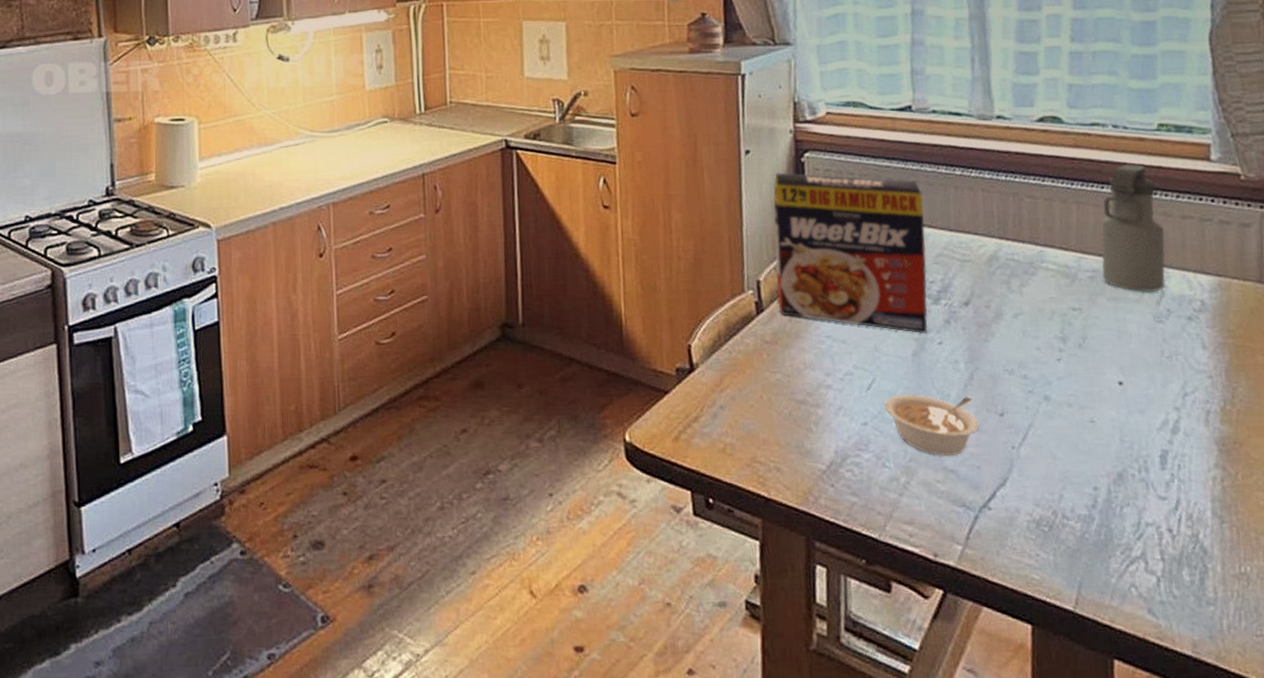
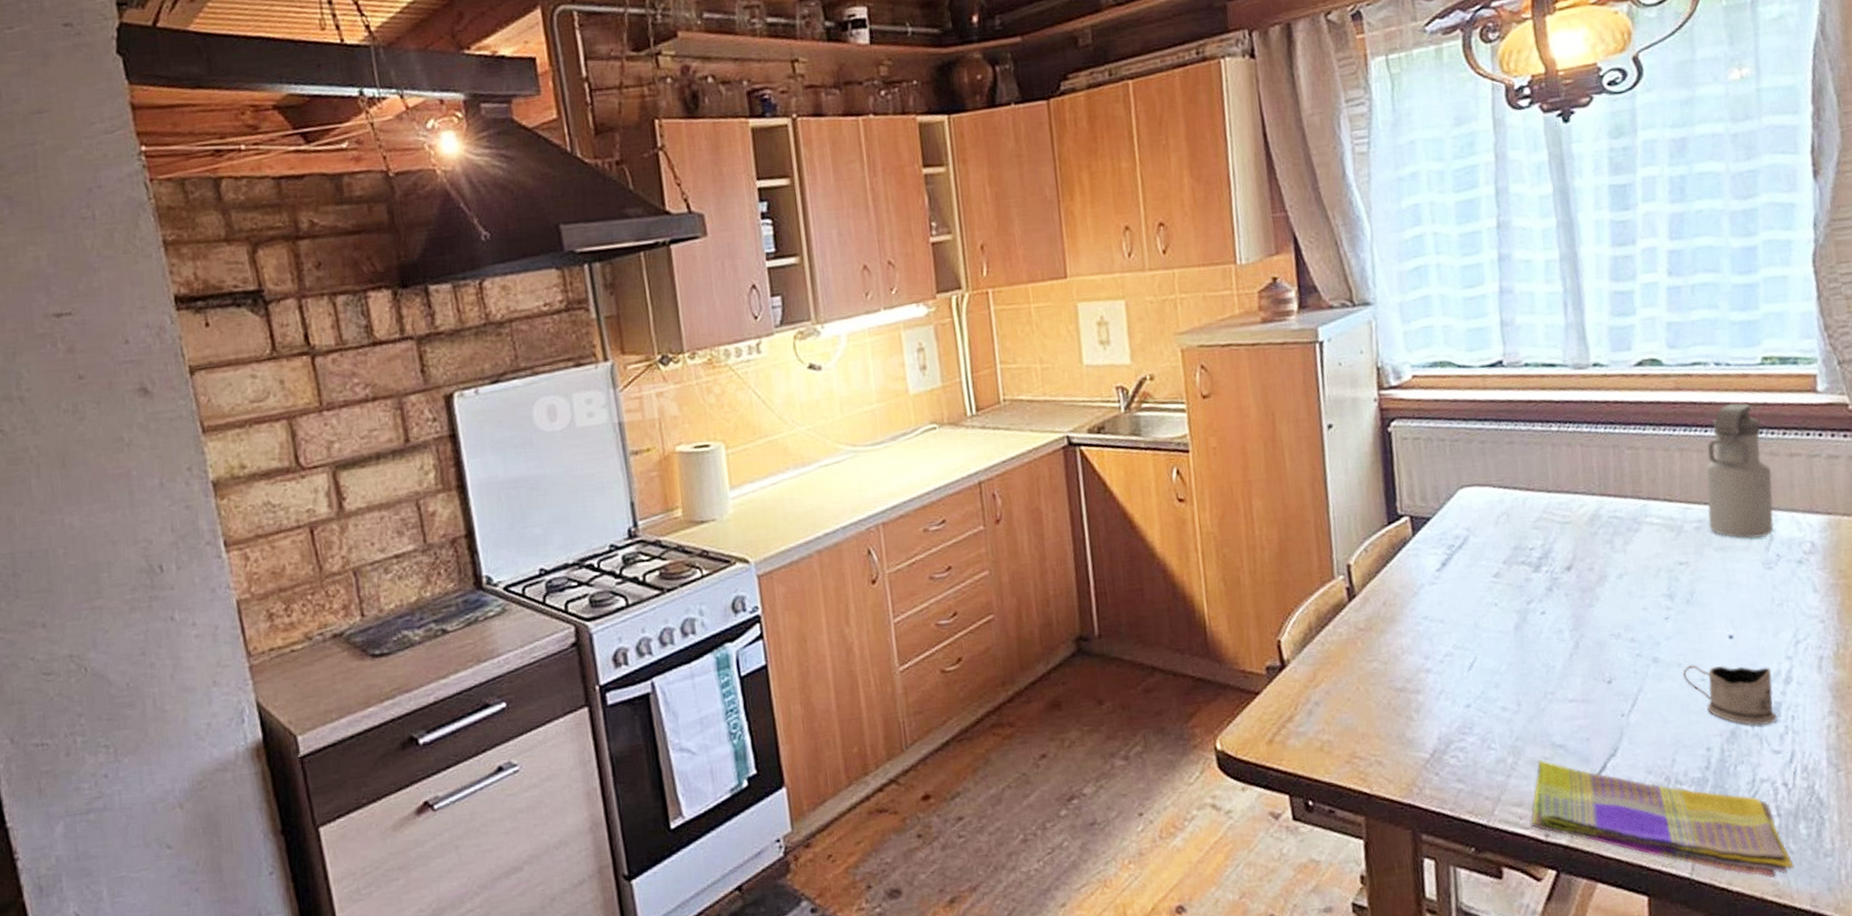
cereal box: present [773,173,927,334] -> none [1359,441,1529,606]
legume: present [884,393,979,456] -> none [1487,666,1587,732]
dish towel: none [921,483,1177,621] -> present [1531,760,1794,879]
tea glass holder: none [1072,406,1164,471] -> present [1682,664,1777,726]

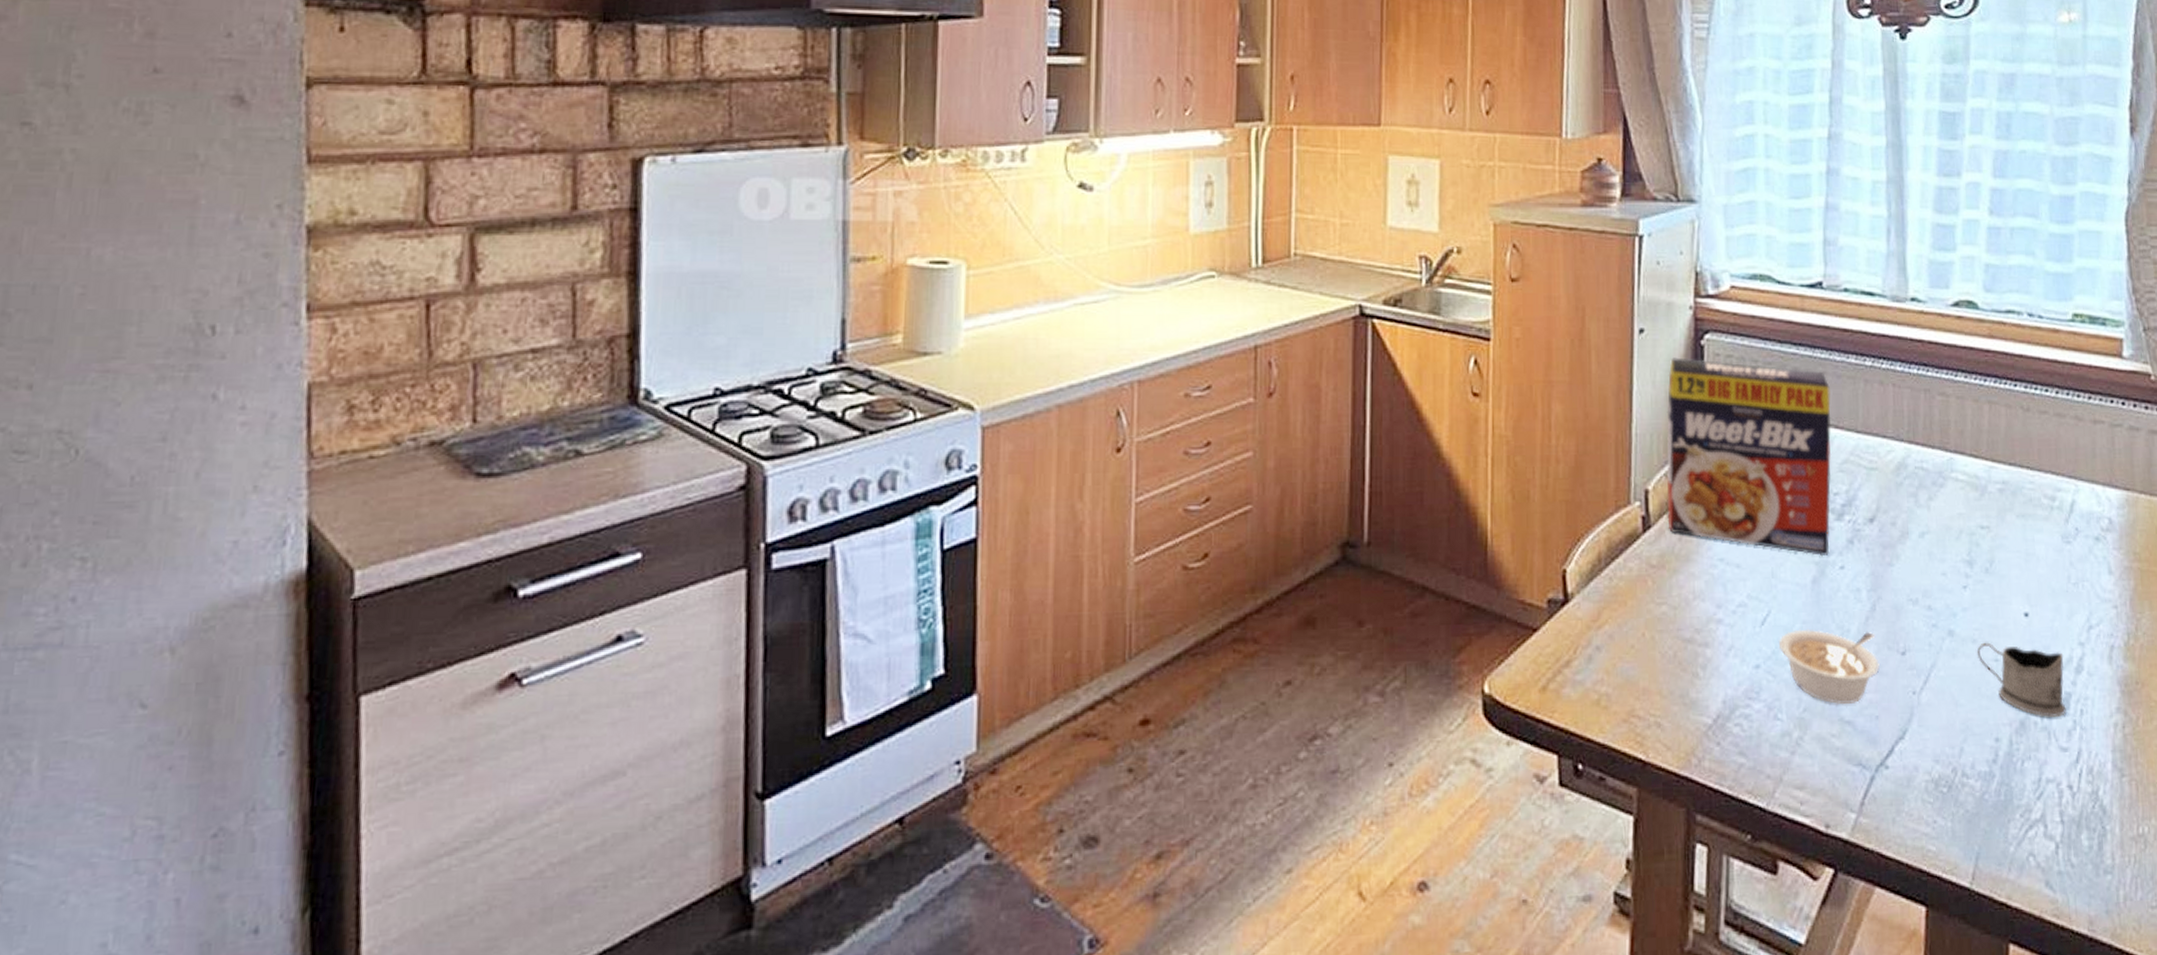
cereal box: none [1359,441,1529,606] -> present [1667,357,1832,557]
legume: none [1487,666,1587,732] -> present [1778,629,1880,704]
dish towel: present [1531,760,1794,879] -> none [1812,737,2074,895]
water bottle: present [1706,403,1774,539] -> none [2011,360,2076,509]

